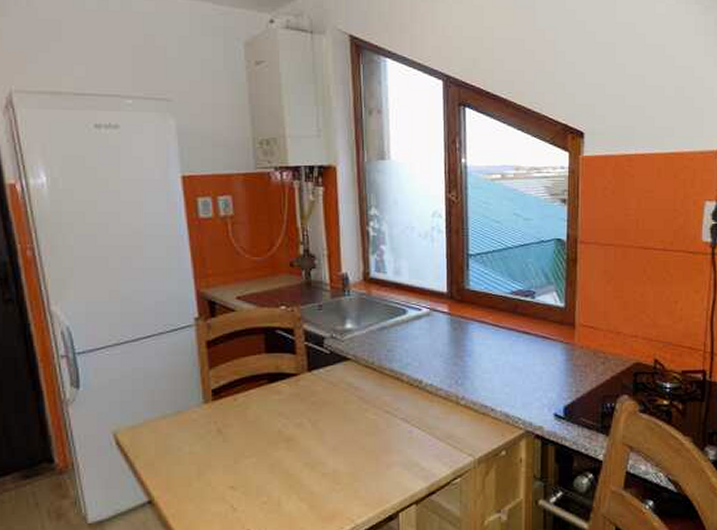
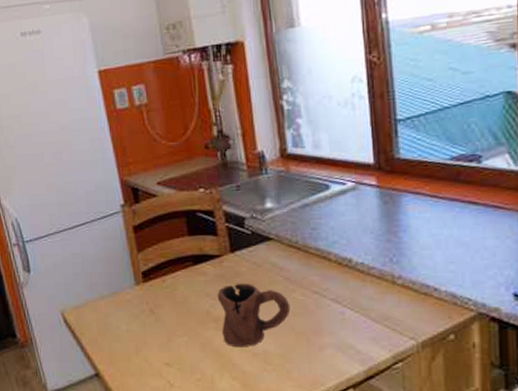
mug: none [291,402,362,468] -> present [217,283,291,348]

